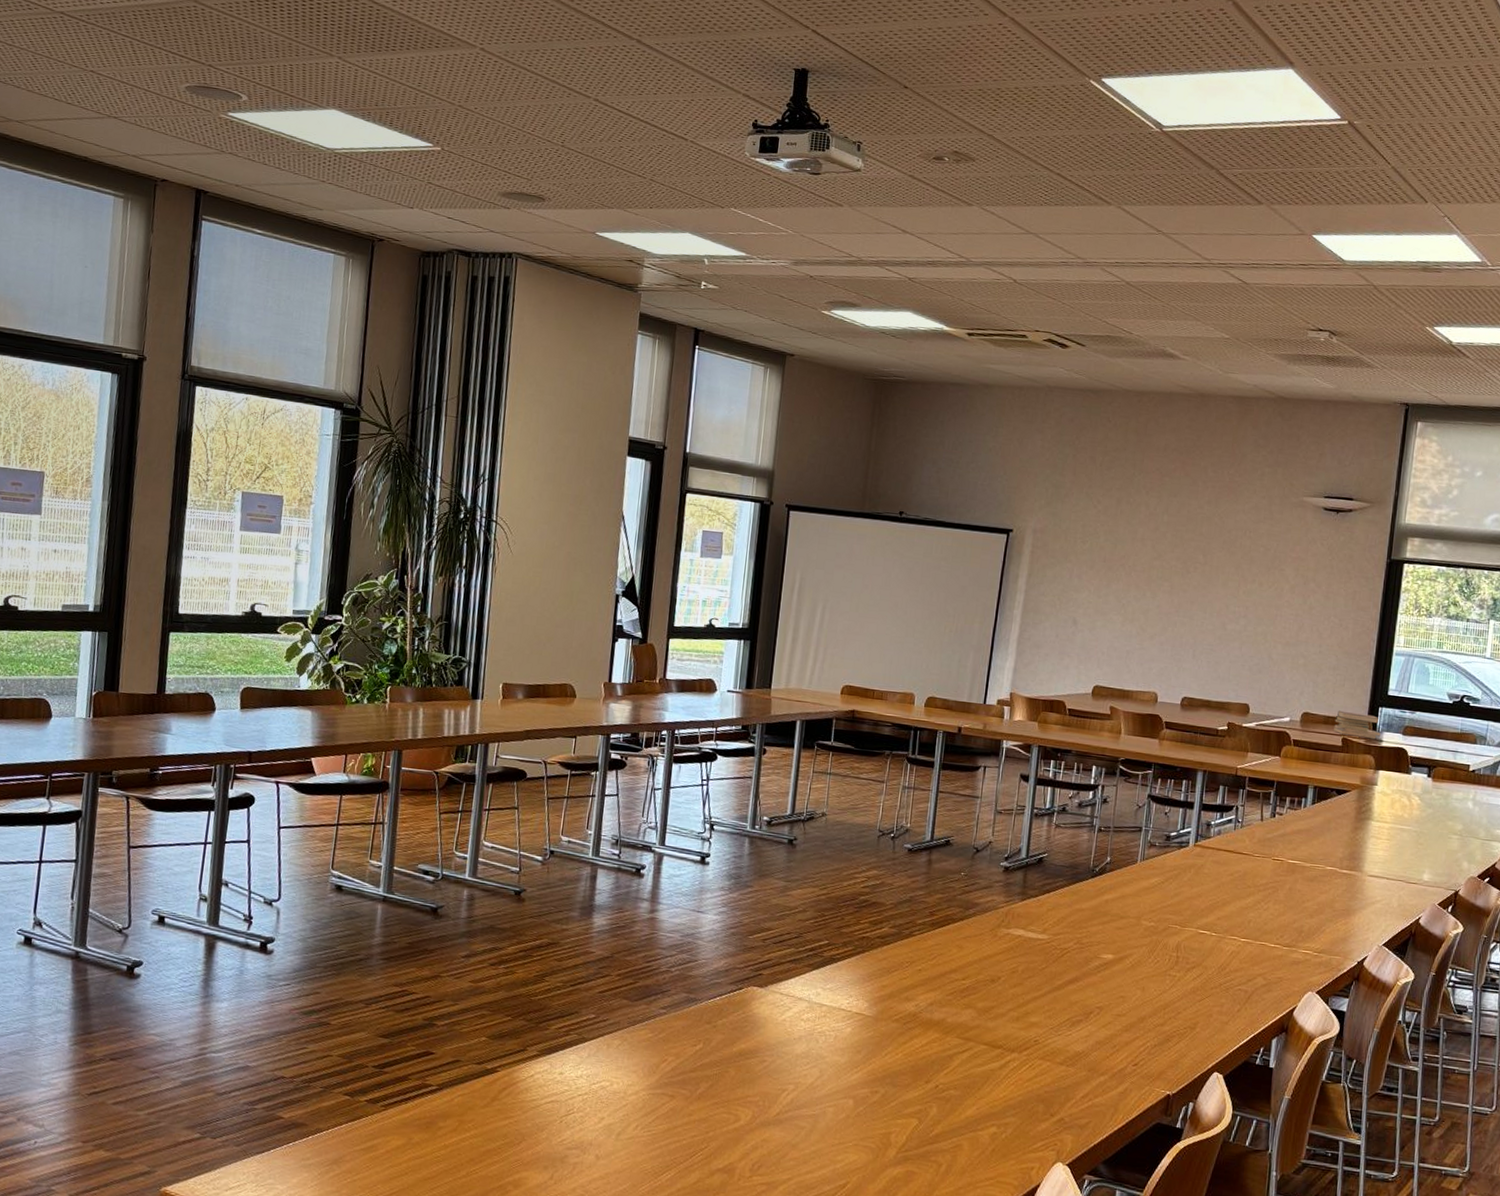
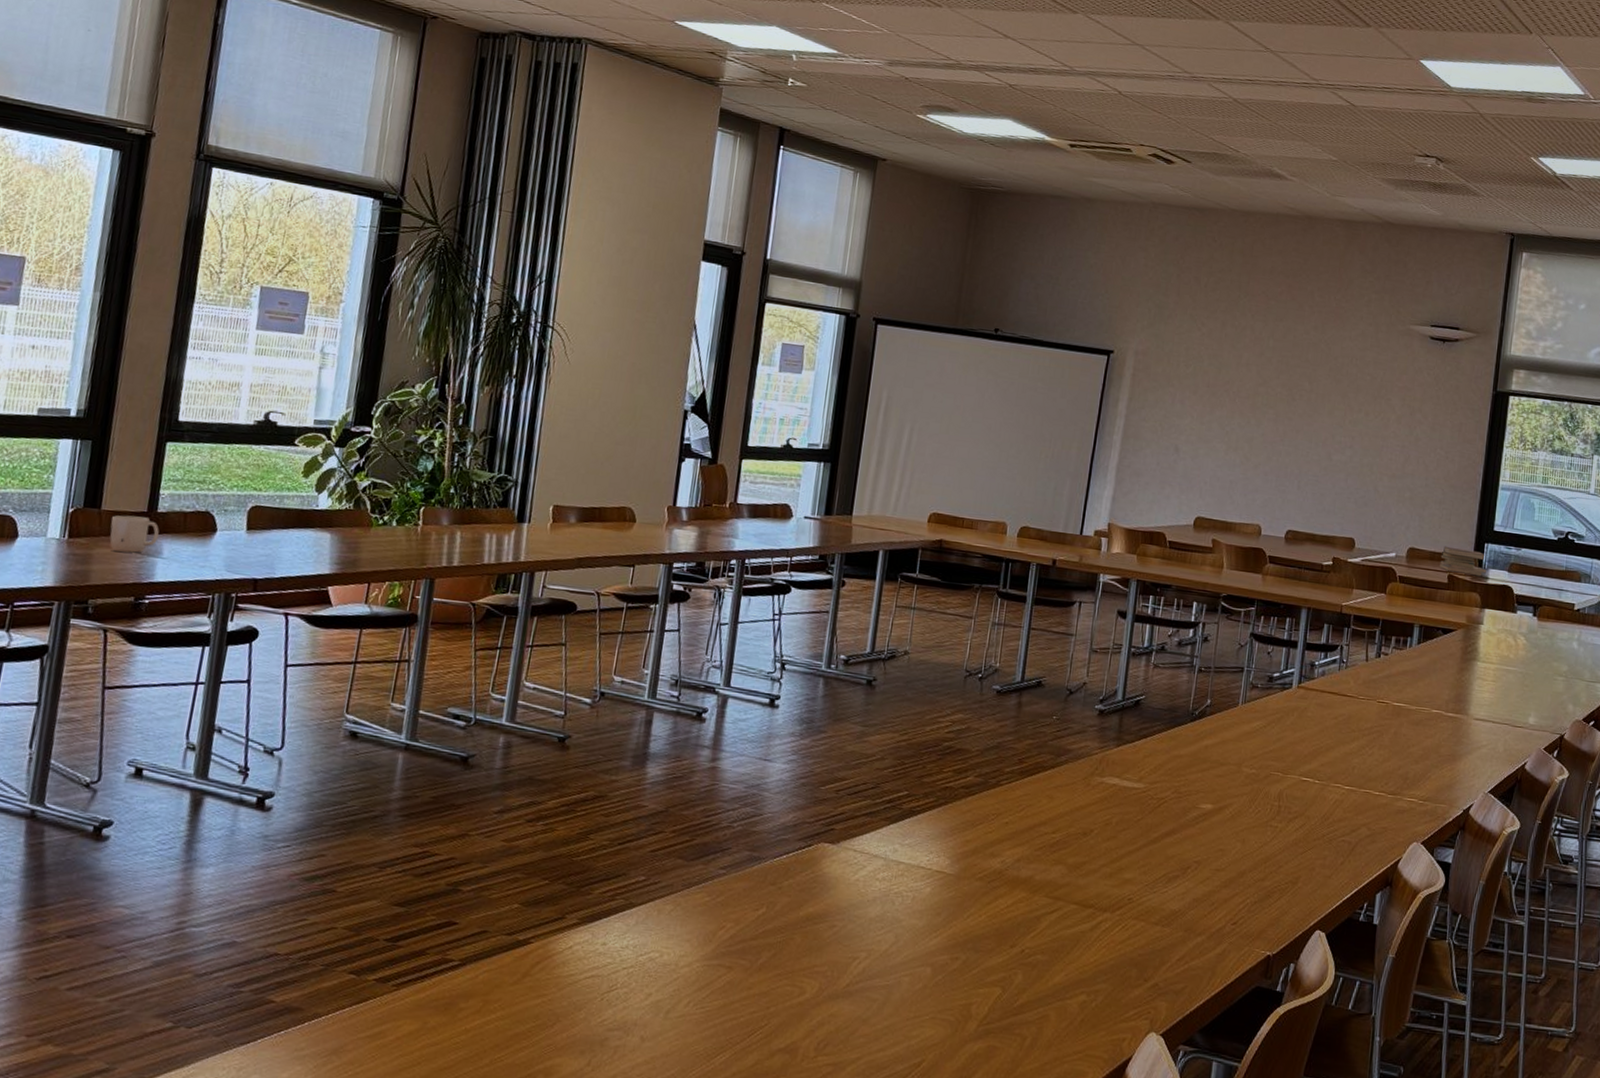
mug: none [126,697,168,730] -> present [109,515,160,553]

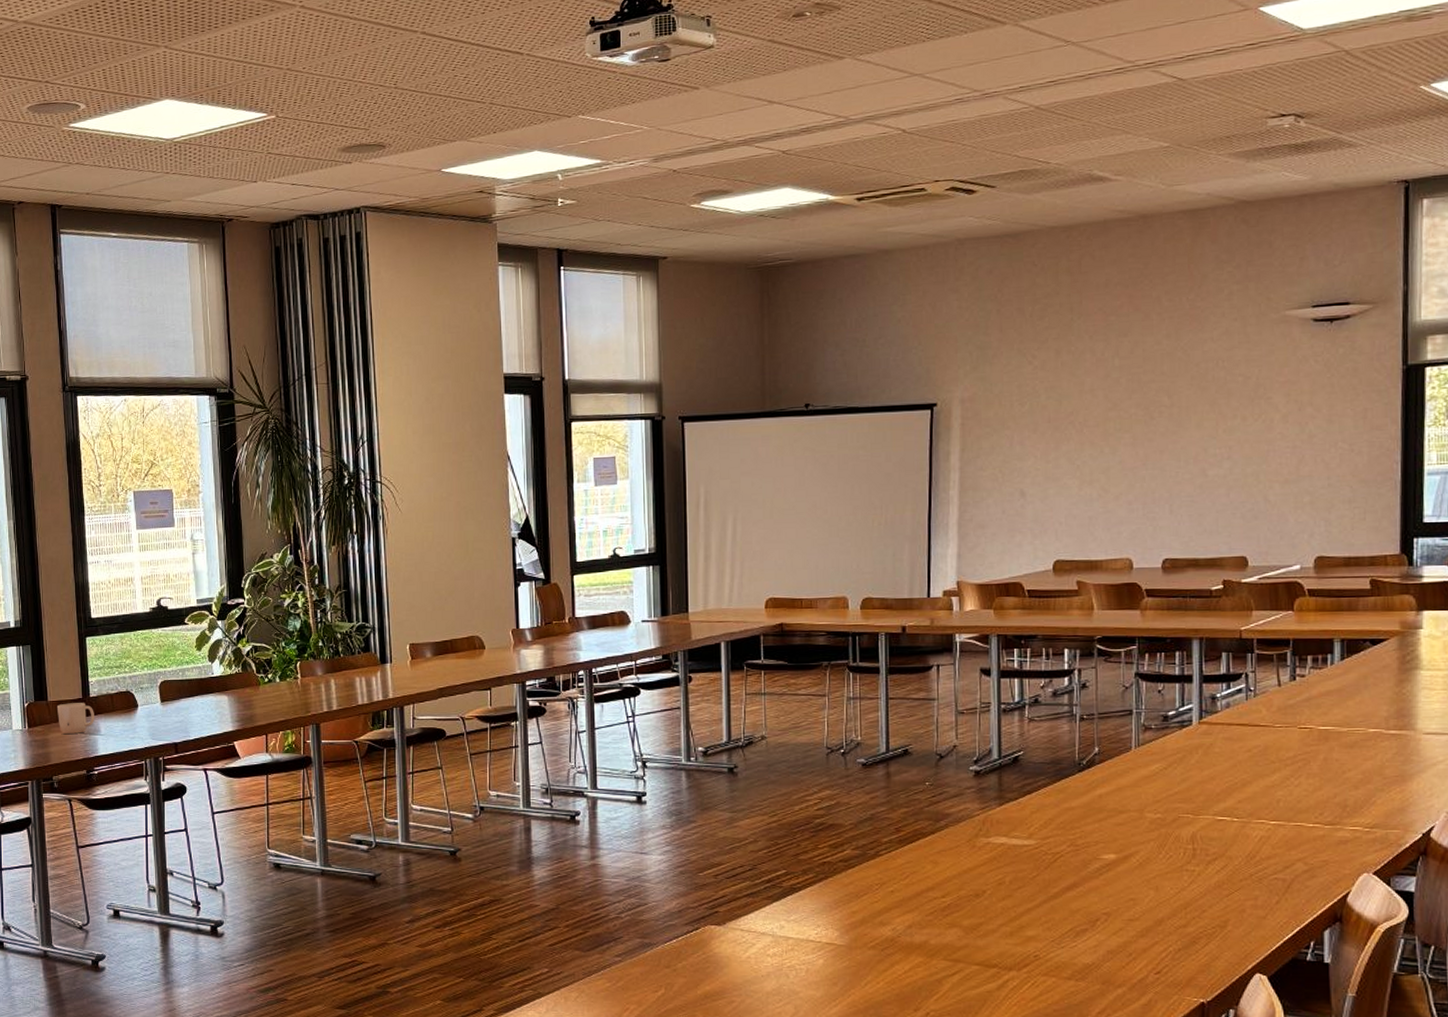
books: present [1440,546,1486,577] -> none [1358,548,1419,577]

